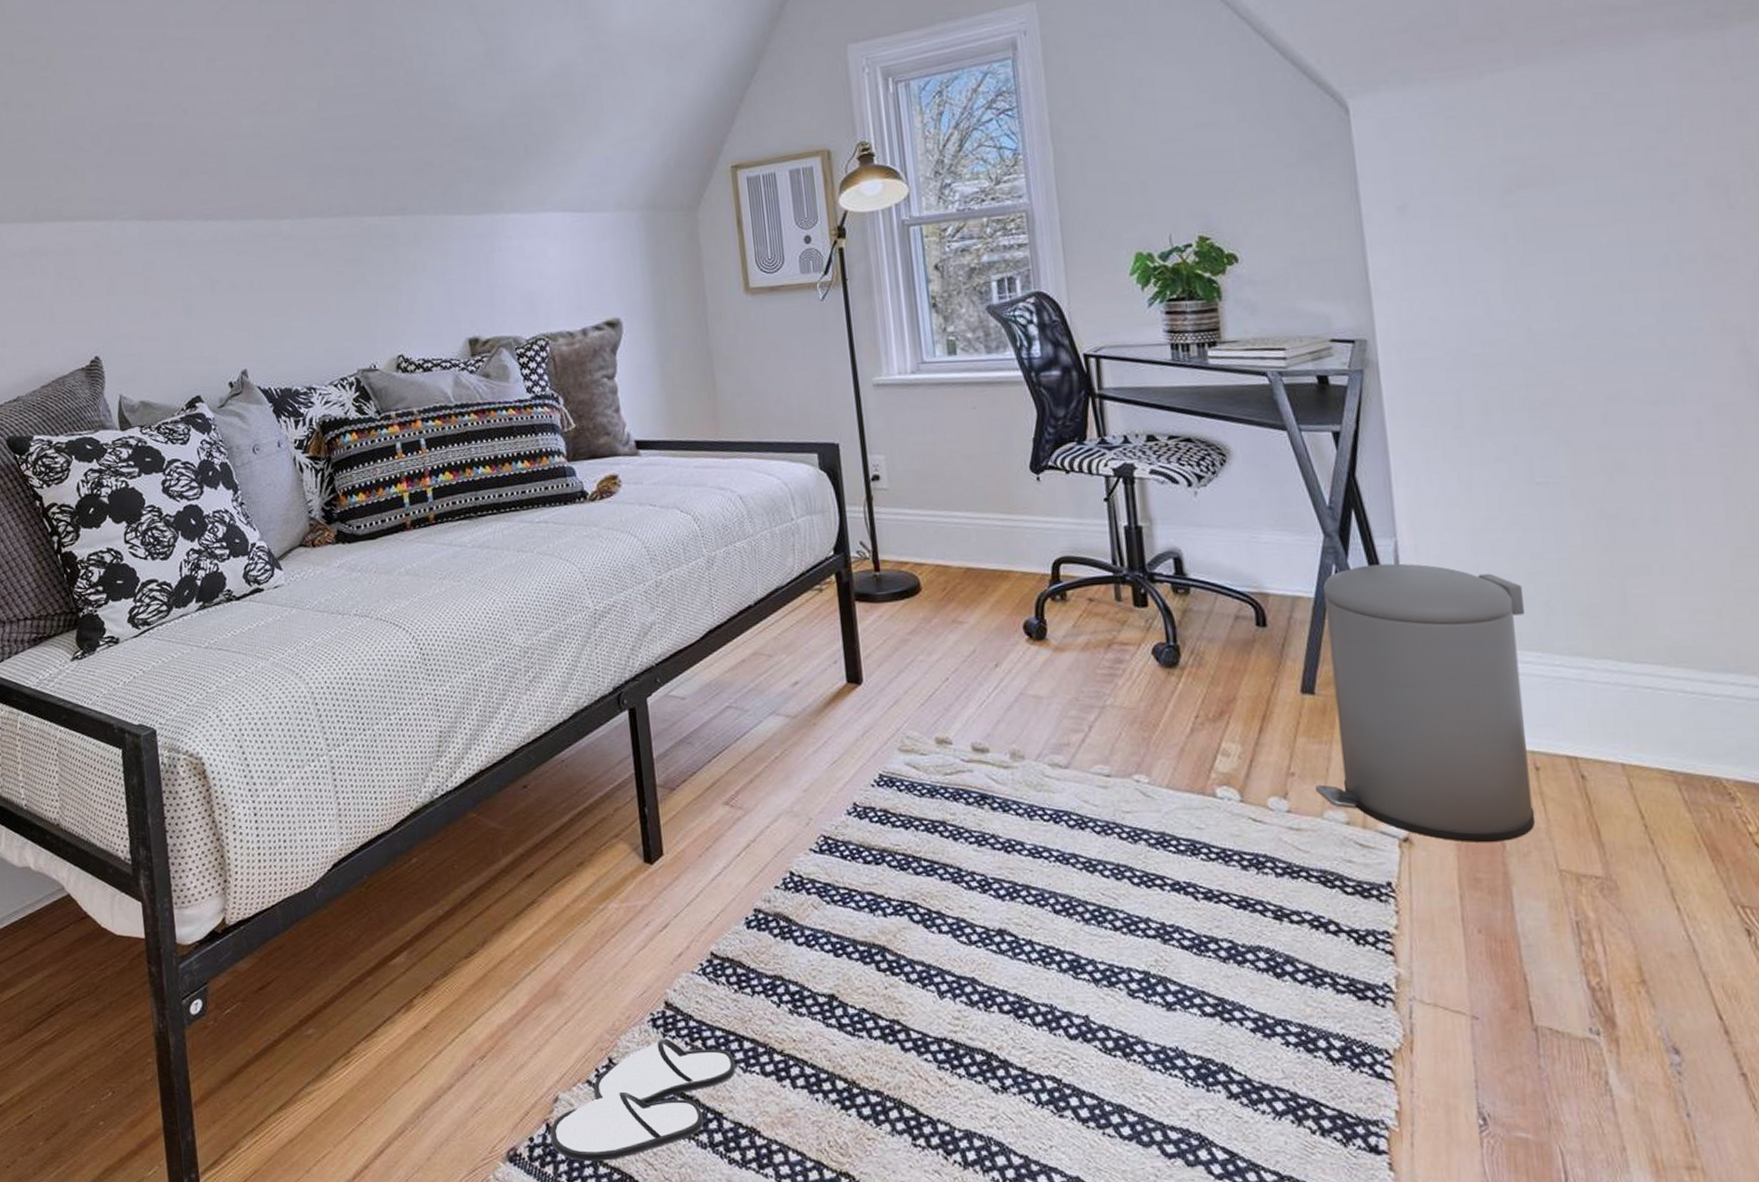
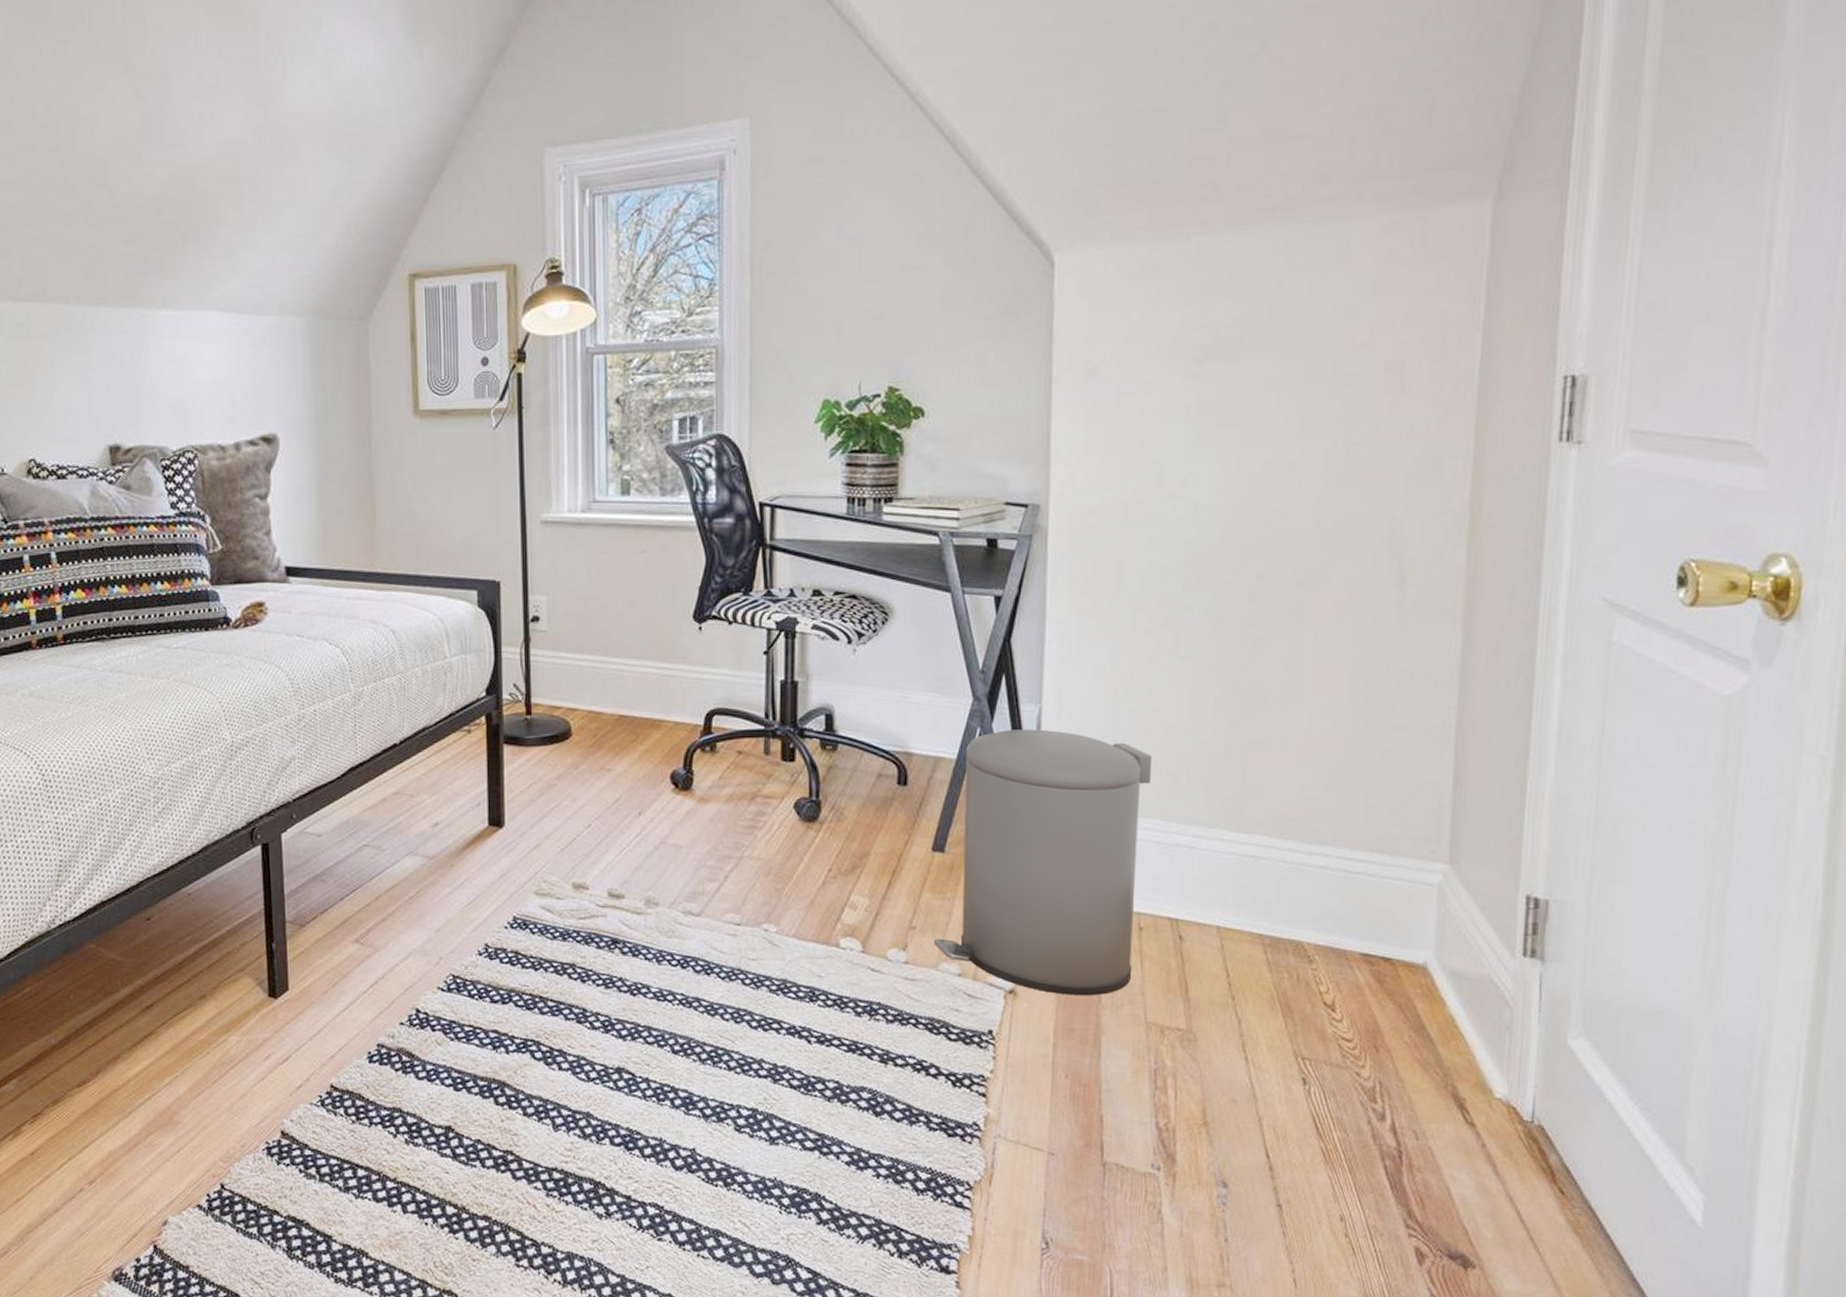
slippers: present [550,1038,736,1162] -> none [157,1166,348,1281]

